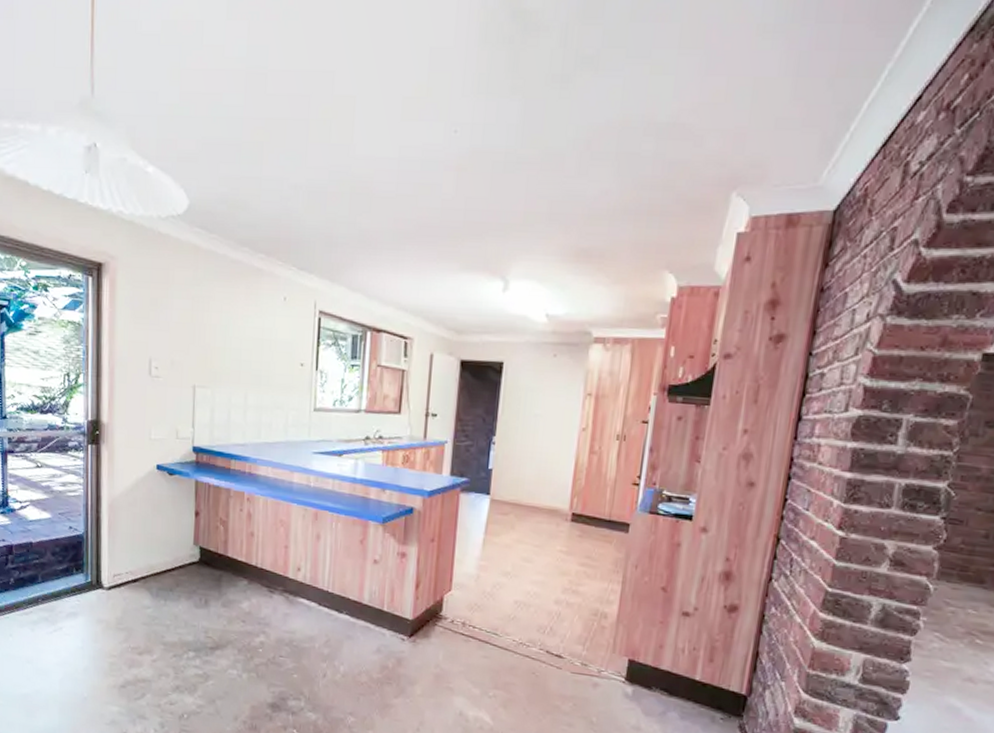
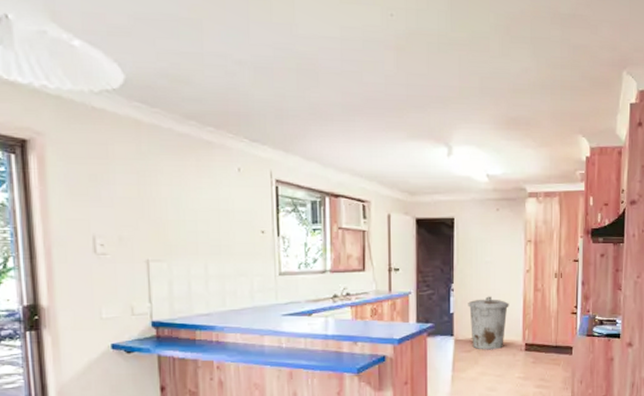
trash can: none [509,454,558,516] -> present [468,296,509,350]

